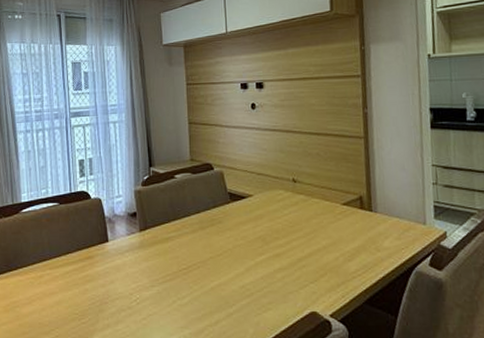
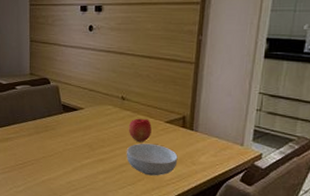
apple: none [303,202,329,229] -> present [128,118,152,142]
cereal bowl: none [303,230,361,269] -> present [126,143,178,176]

